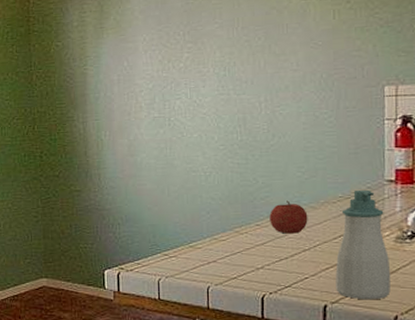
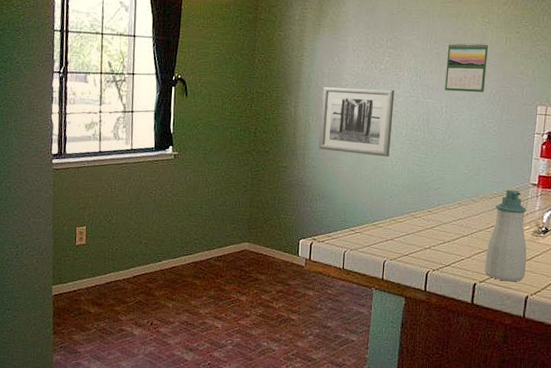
wall art: none [113,89,201,168] -> present [318,86,395,157]
calendar: none [260,20,313,83] -> present [445,42,489,92]
fruit: present [269,200,308,234] -> none [439,193,469,222]

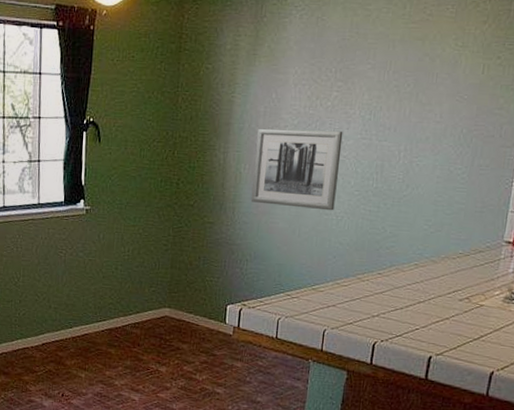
calendar: present [445,42,489,92] -> none [404,71,462,133]
soap bottle: present [484,189,527,282] -> none [442,248,498,355]

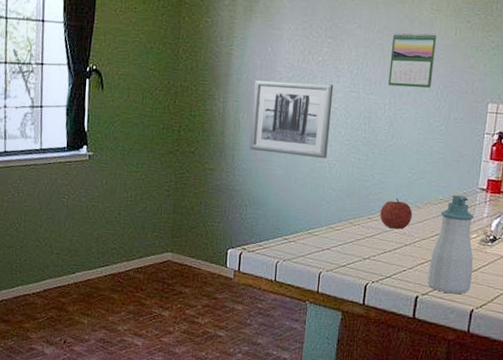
fruit: none [391,252,428,286] -> present [380,198,413,229]
calendar: none [404,71,462,133] -> present [388,32,437,88]
soap bottle: none [442,248,498,355] -> present [427,194,474,294]

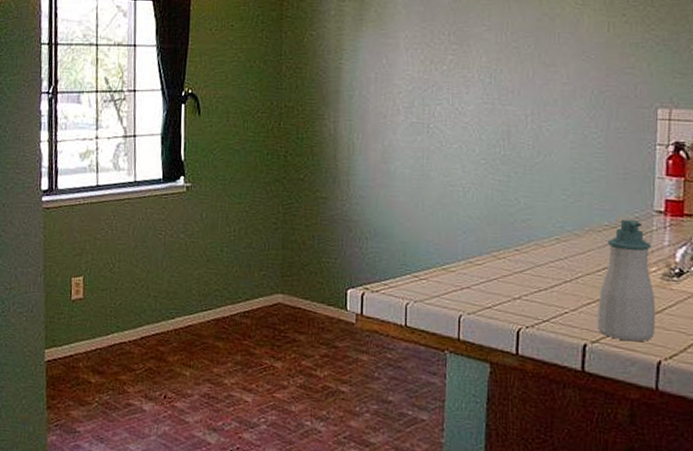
wall art: present [249,79,334,159] -> none [366,95,463,182]
fruit: present [380,198,413,229] -> none [530,225,571,263]
calendar: present [388,32,437,88] -> none [529,31,585,95]

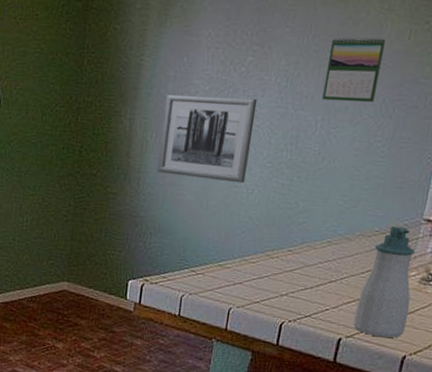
wall art: none [366,95,463,182] -> present [157,94,257,183]
calendar: none [529,31,585,95] -> present [322,36,386,102]

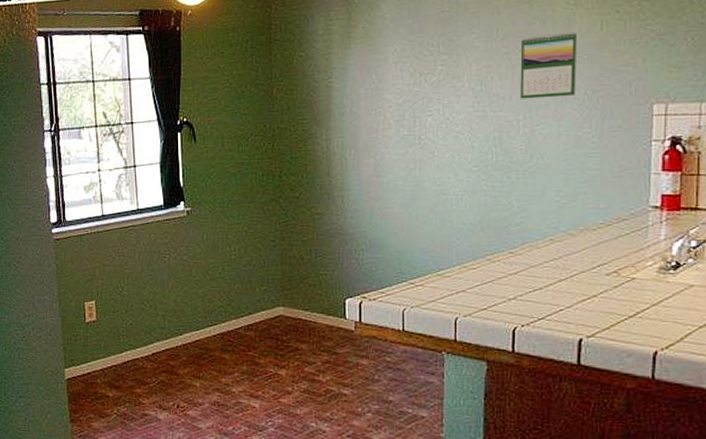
wall art: present [157,94,257,183] -> none [359,105,454,190]
soap bottle: present [353,225,416,338] -> none [593,216,651,334]

